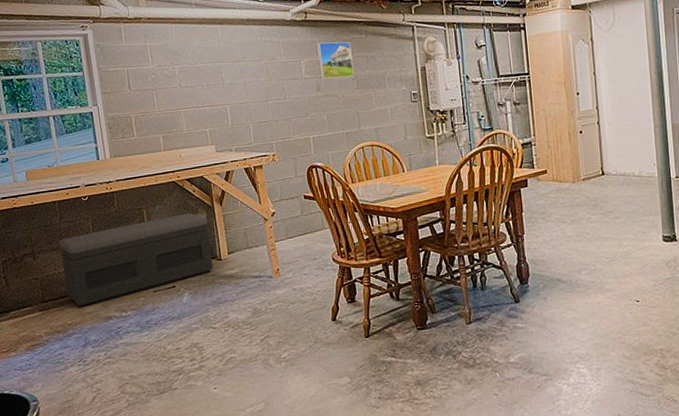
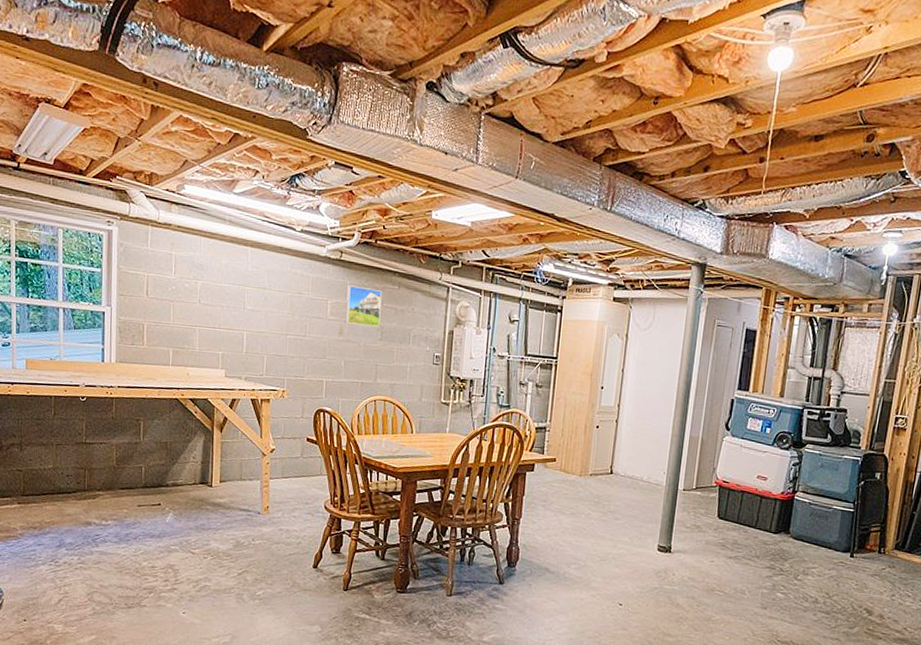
storage bench: present [59,213,214,307] -> none [49,433,205,508]

